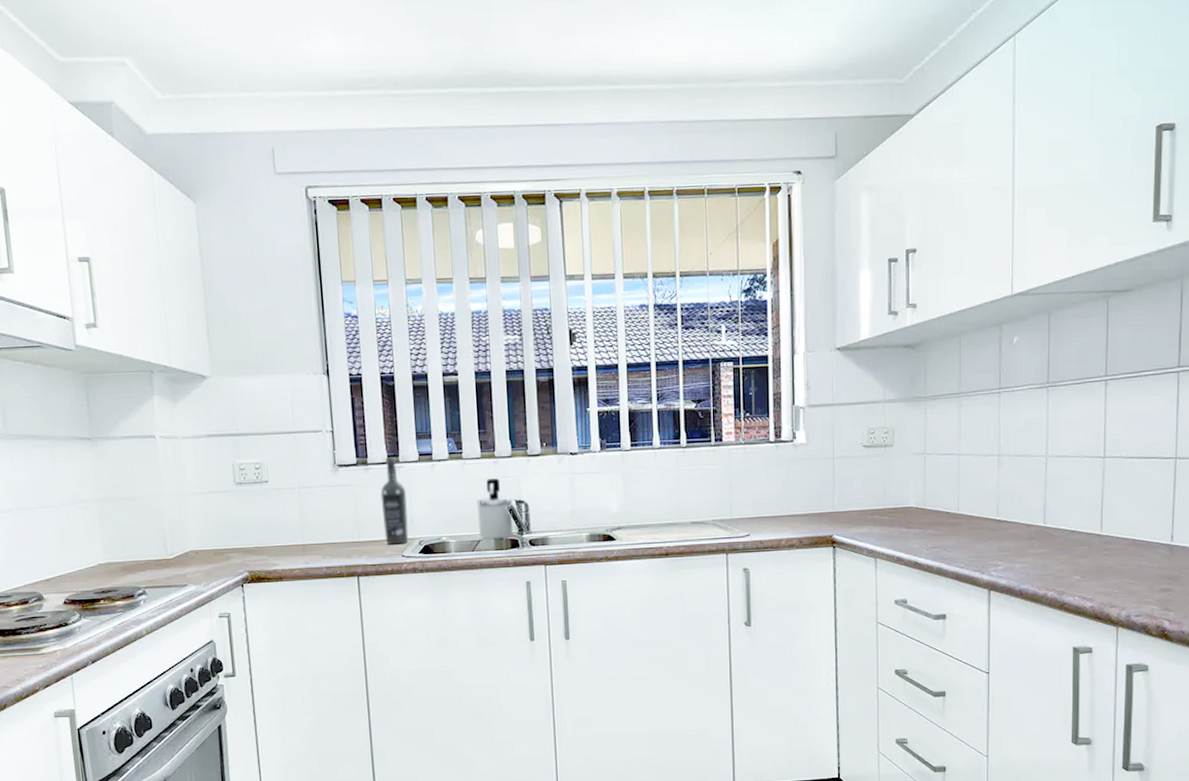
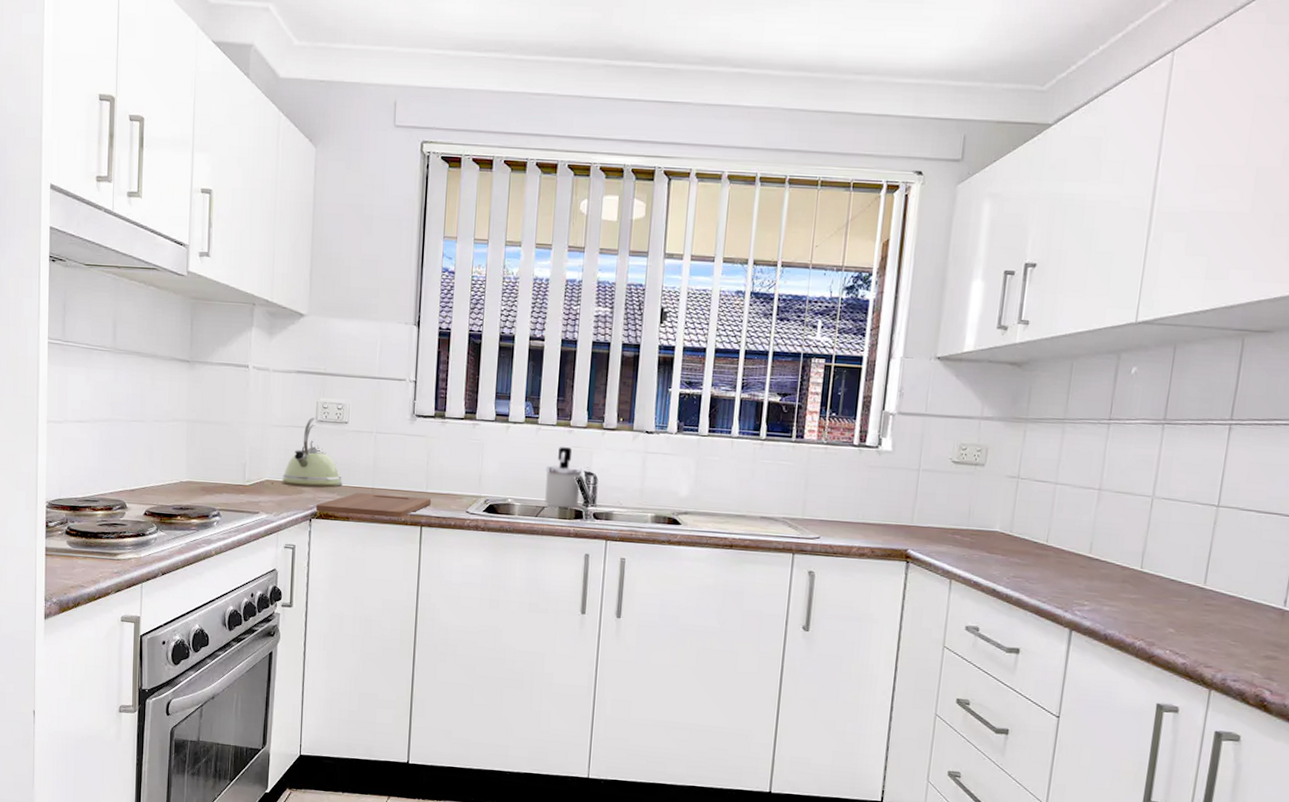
kettle: none [206,481,271,554] -> present [281,417,343,488]
cutting board: none [247,547,366,576] -> present [316,493,432,518]
wine bottle: present [380,457,409,545] -> none [452,413,479,501]

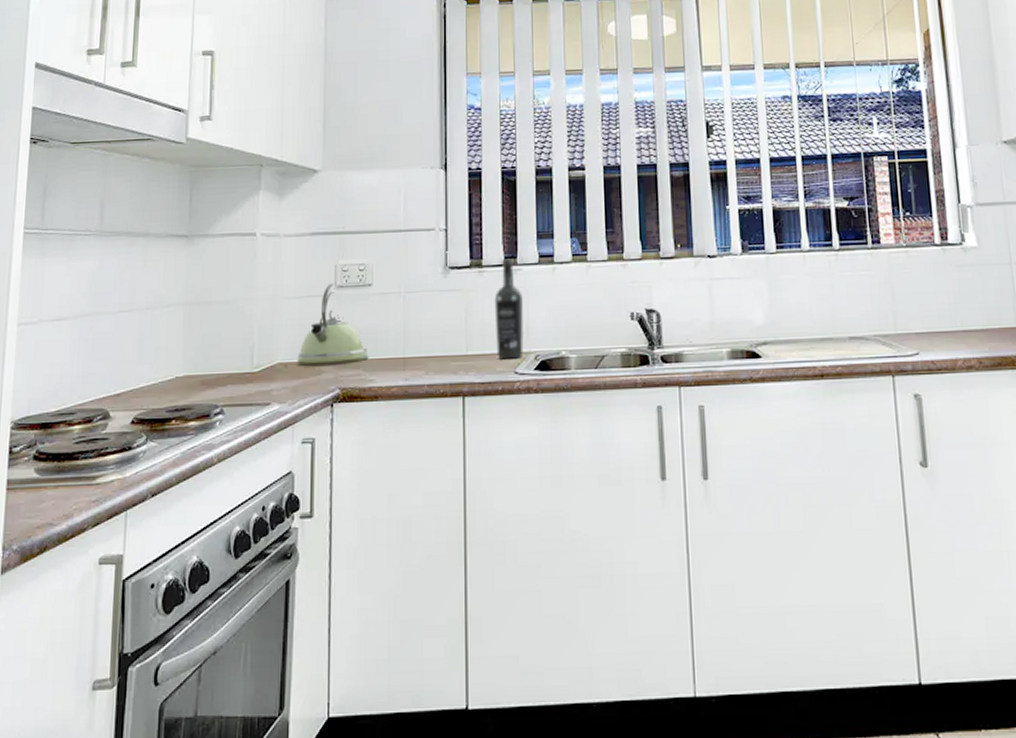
cutting board: present [316,493,432,518] -> none [339,362,474,394]
wine bottle: none [452,413,479,501] -> present [494,258,525,359]
soap dispenser: present [545,447,583,508] -> none [601,284,643,355]

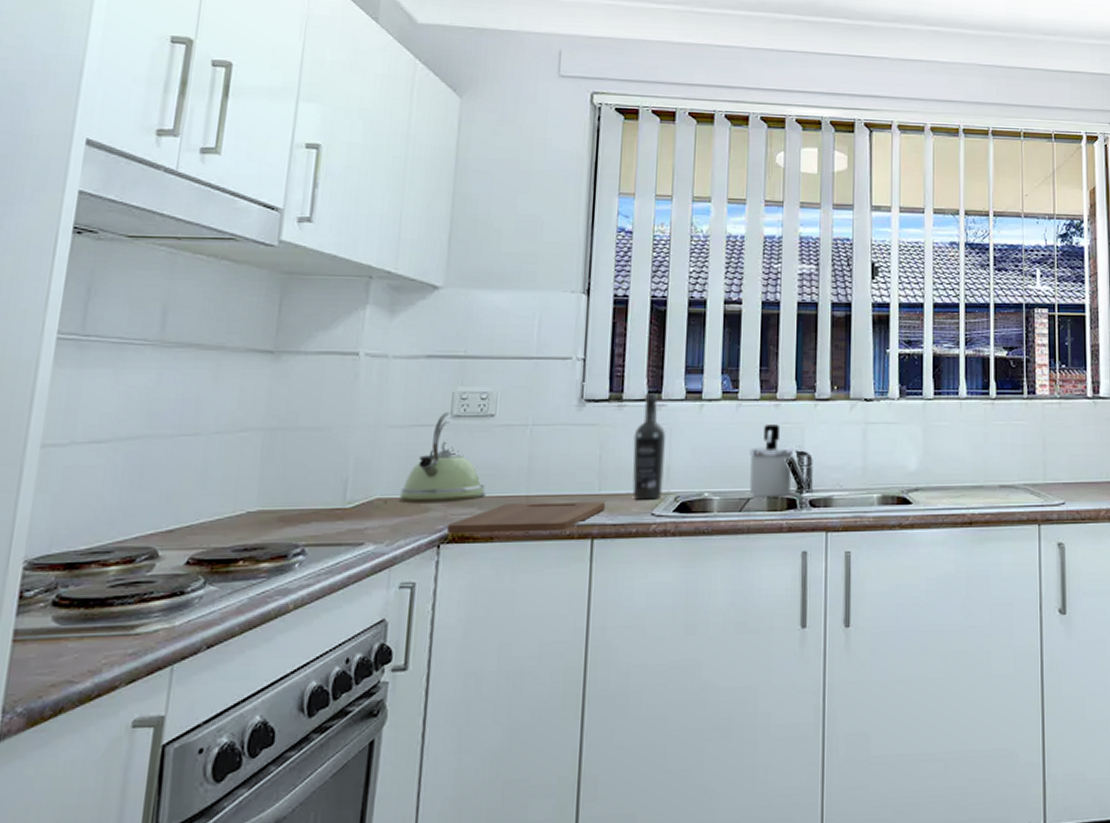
cutting board: none [339,362,474,394] -> present [448,502,606,534]
soap dispenser: none [601,284,643,355] -> present [749,424,794,498]

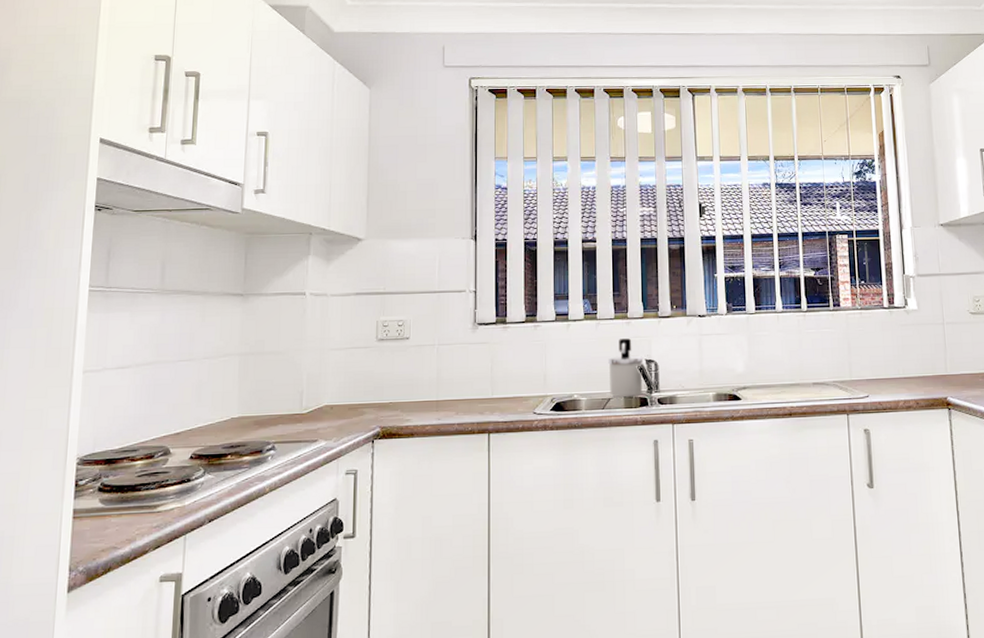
kettle: present [398,412,486,504] -> none [341,337,406,409]
cutting board: present [448,502,606,534] -> none [379,404,498,432]
wine bottle: present [632,393,667,500] -> none [516,316,542,402]

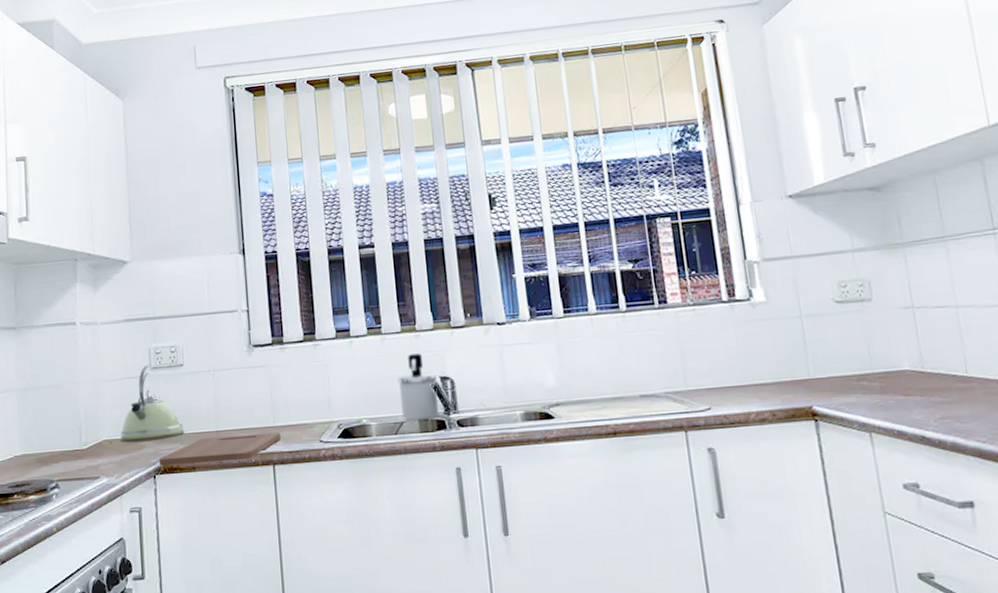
kettle: none [341,337,406,409] -> present [119,365,185,443]
cutting board: none [379,404,498,432] -> present [160,433,282,466]

